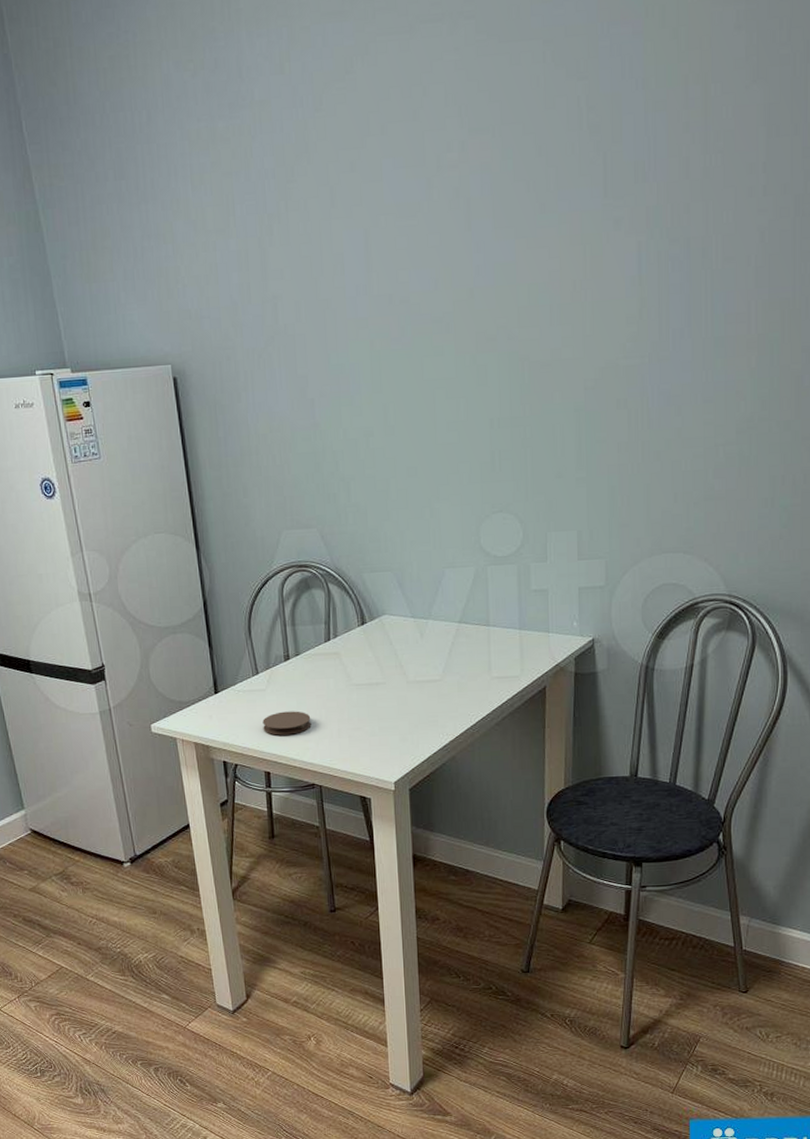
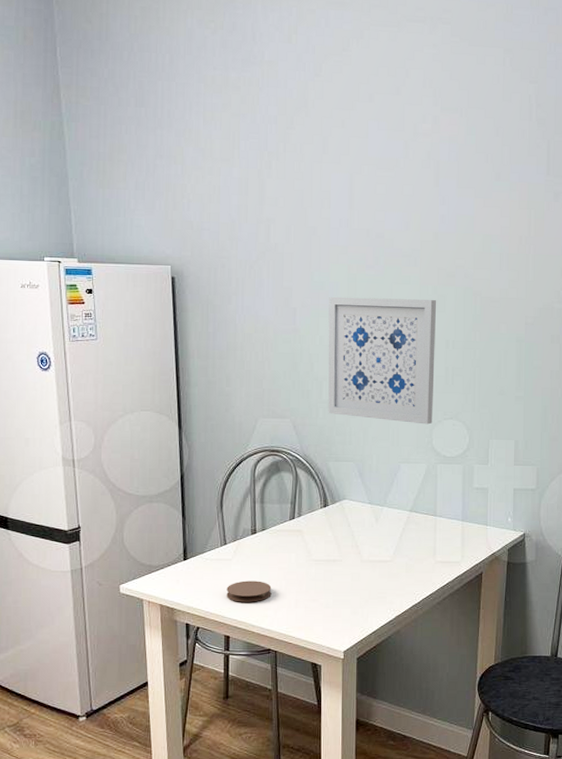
wall art: none [350,370,479,521] -> present [328,296,437,425]

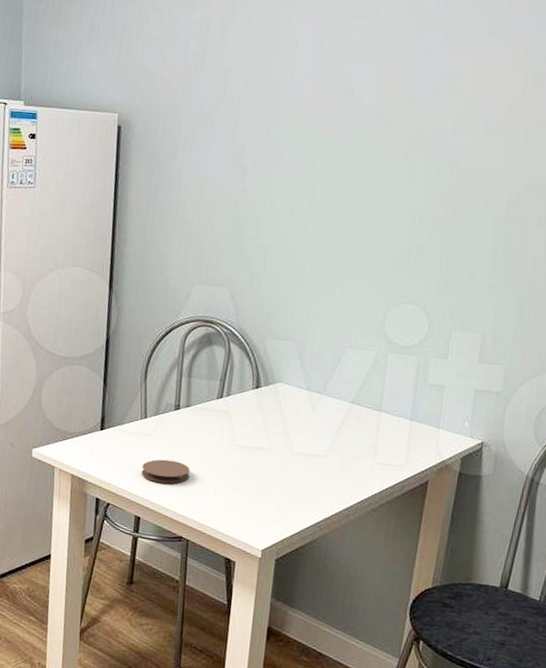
wall art: present [328,296,437,425] -> none [271,156,407,308]

